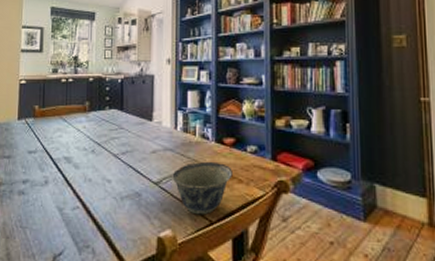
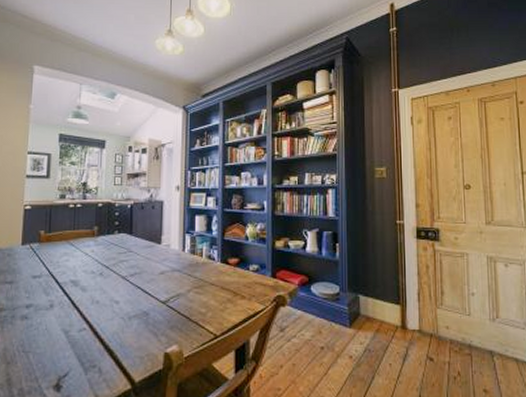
bowl: present [172,161,232,215] -> none [179,280,236,330]

